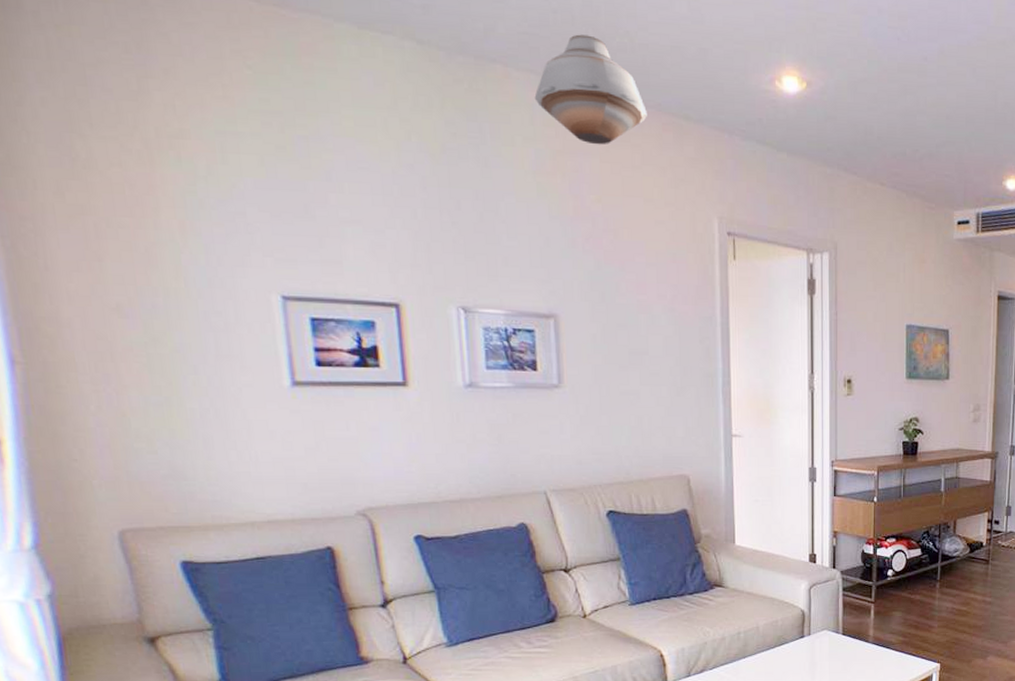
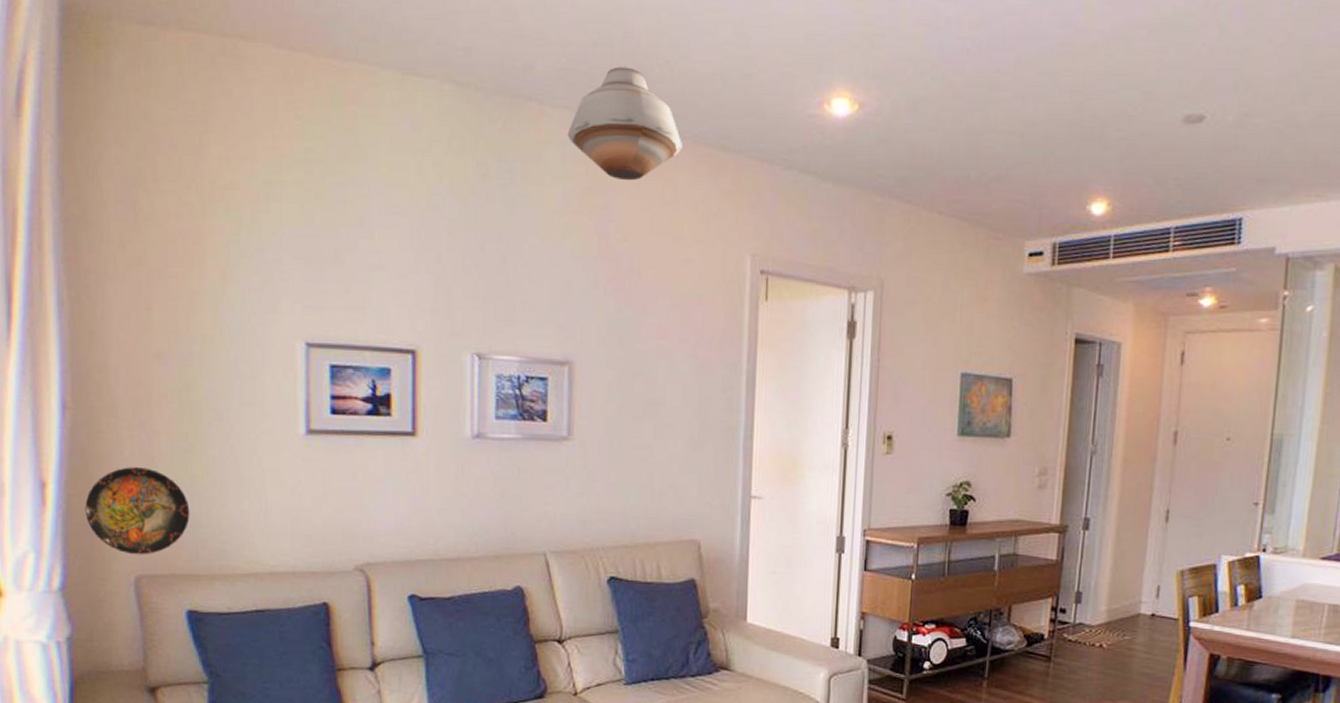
decorative plate: none [50,422,173,510] -> present [85,467,190,555]

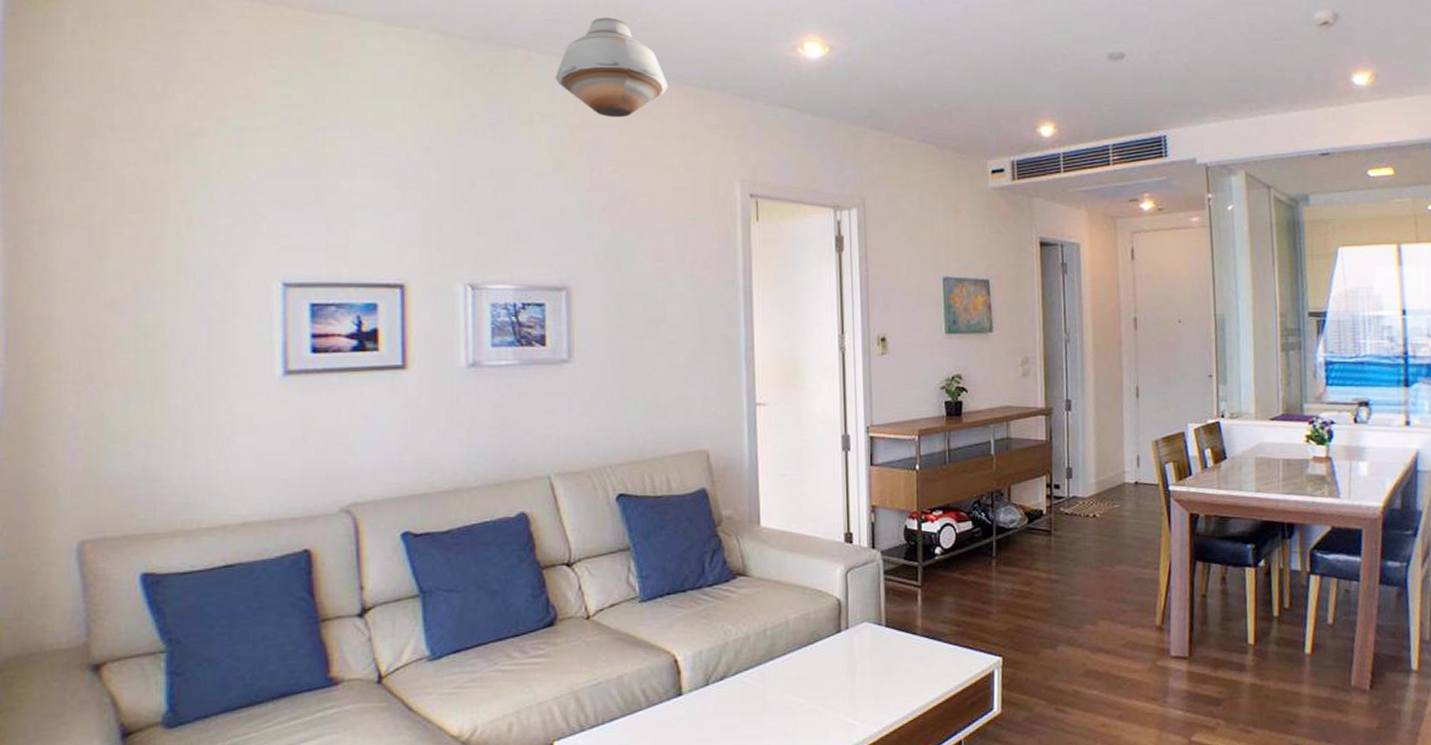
decorative plate: present [85,467,190,555] -> none [17,423,146,519]

